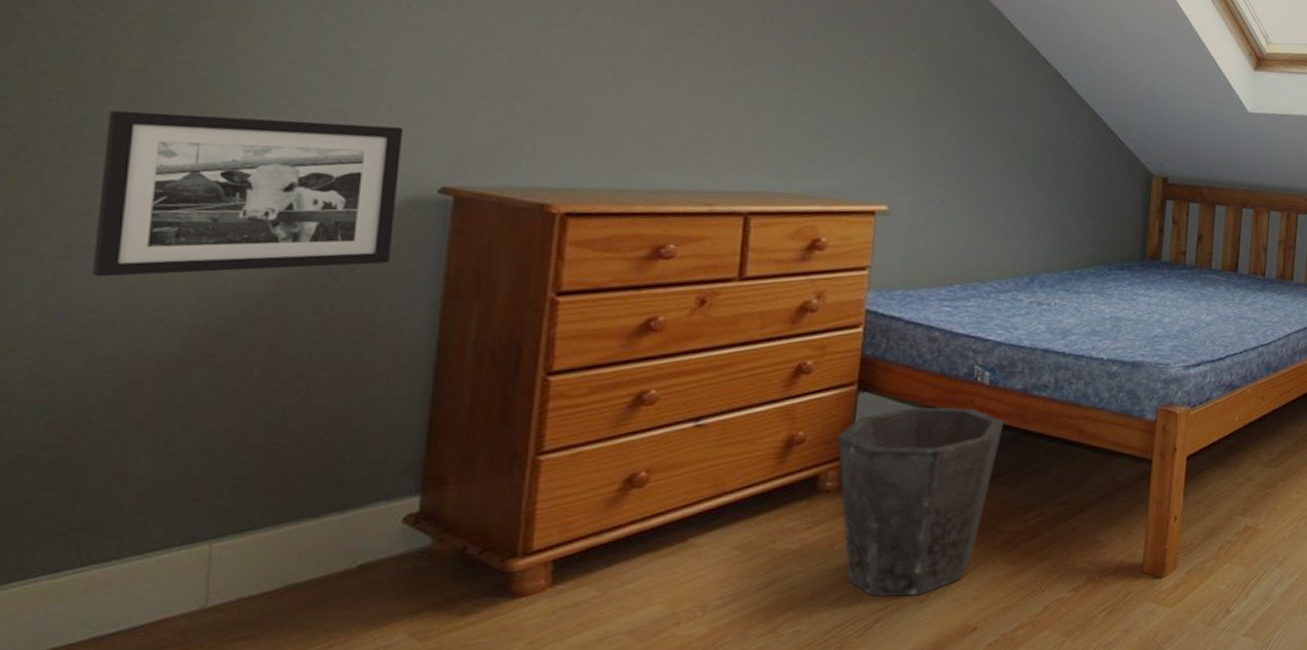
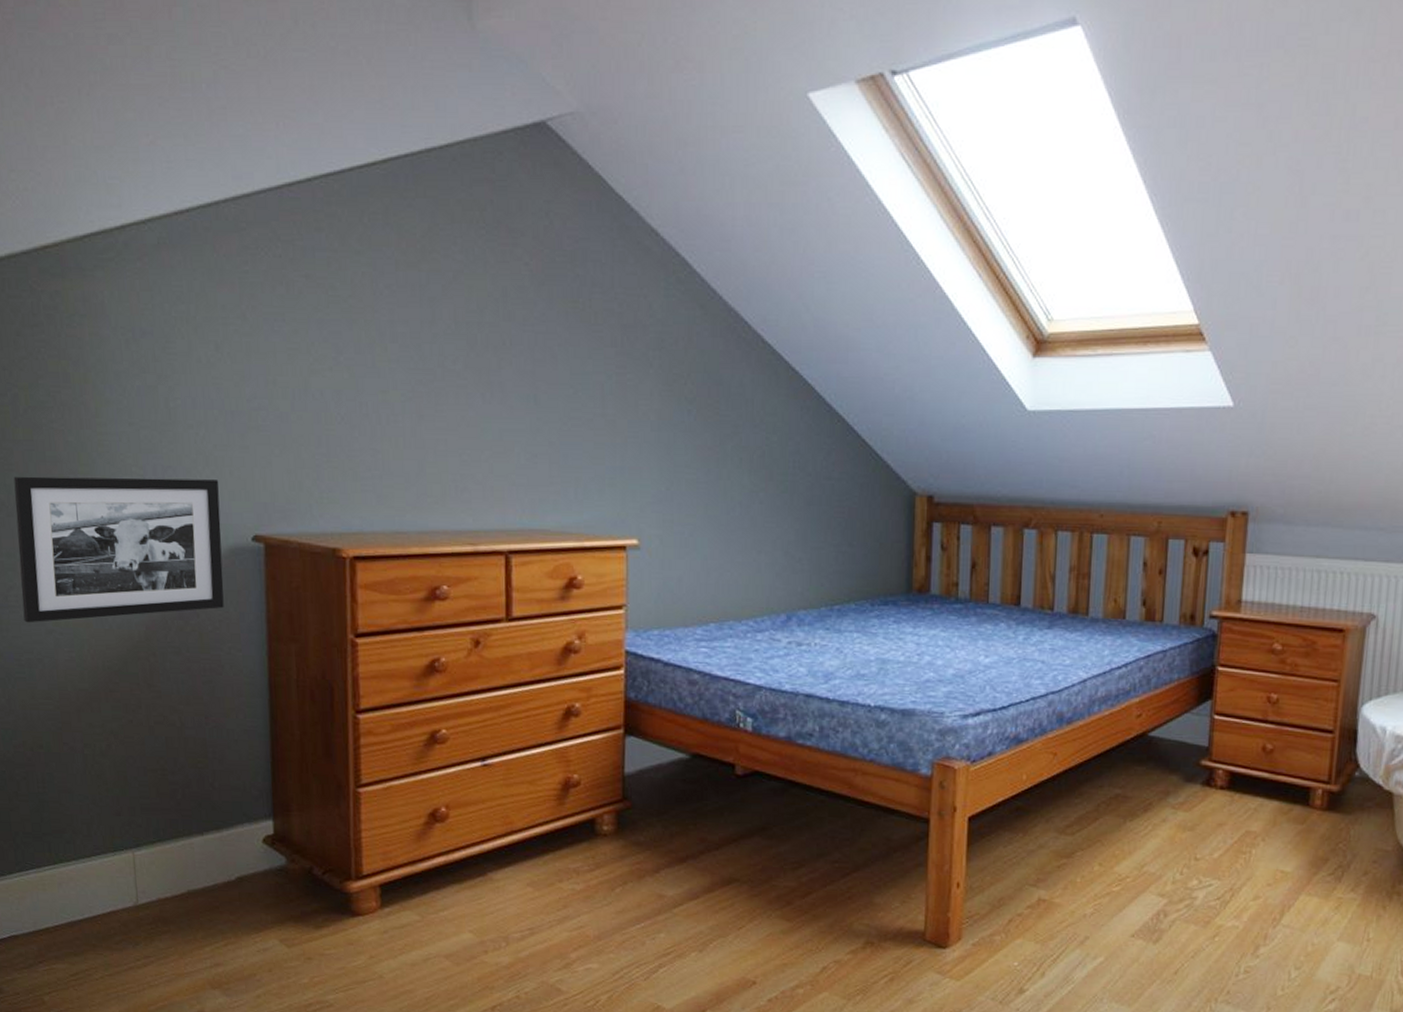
waste bin: present [837,407,1004,597] -> none [610,753,769,944]

